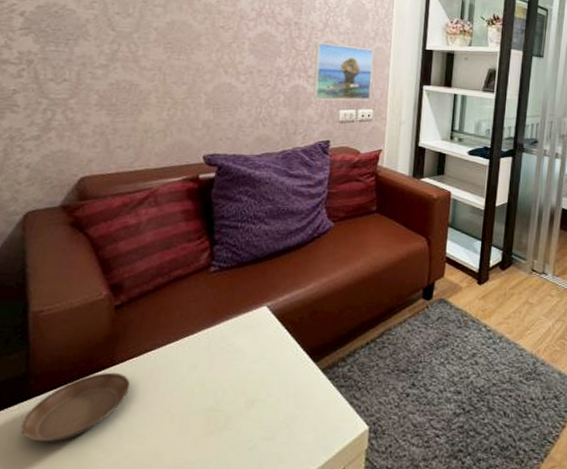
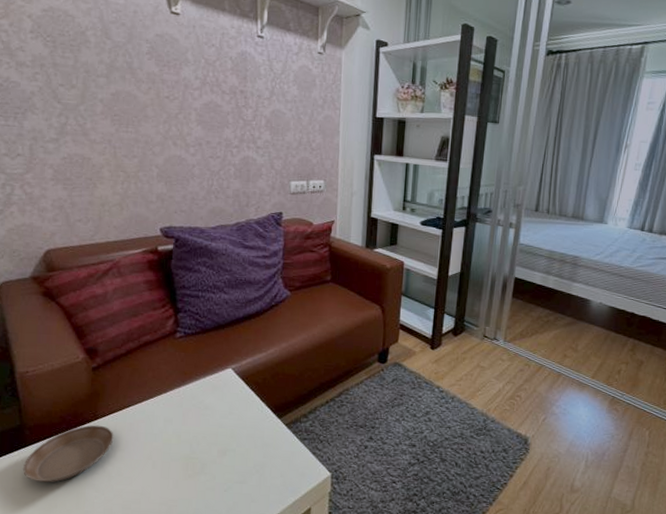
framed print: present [313,42,374,101] -> none [262,111,322,172]

